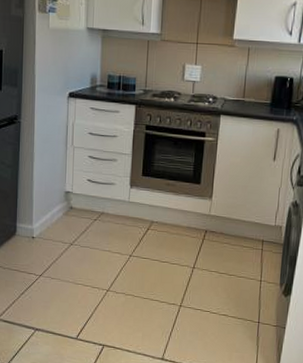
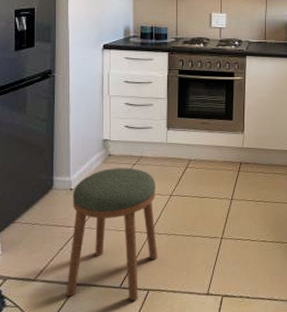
stool: none [25,221,116,354] -> present [66,167,158,301]

